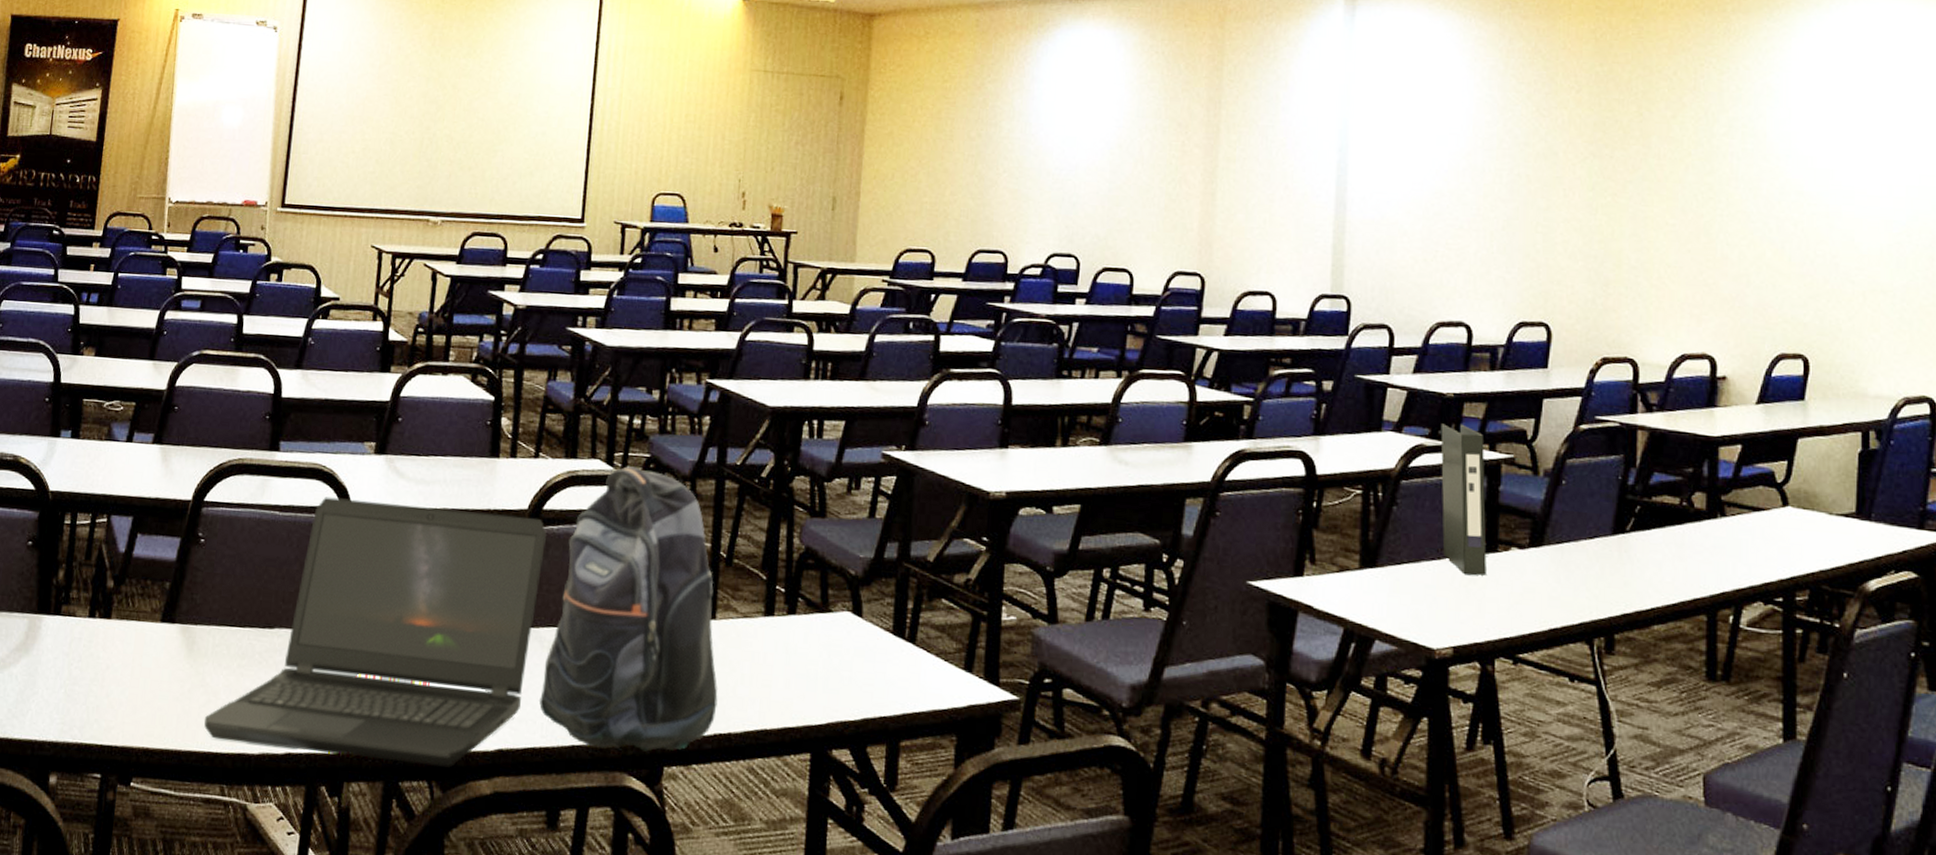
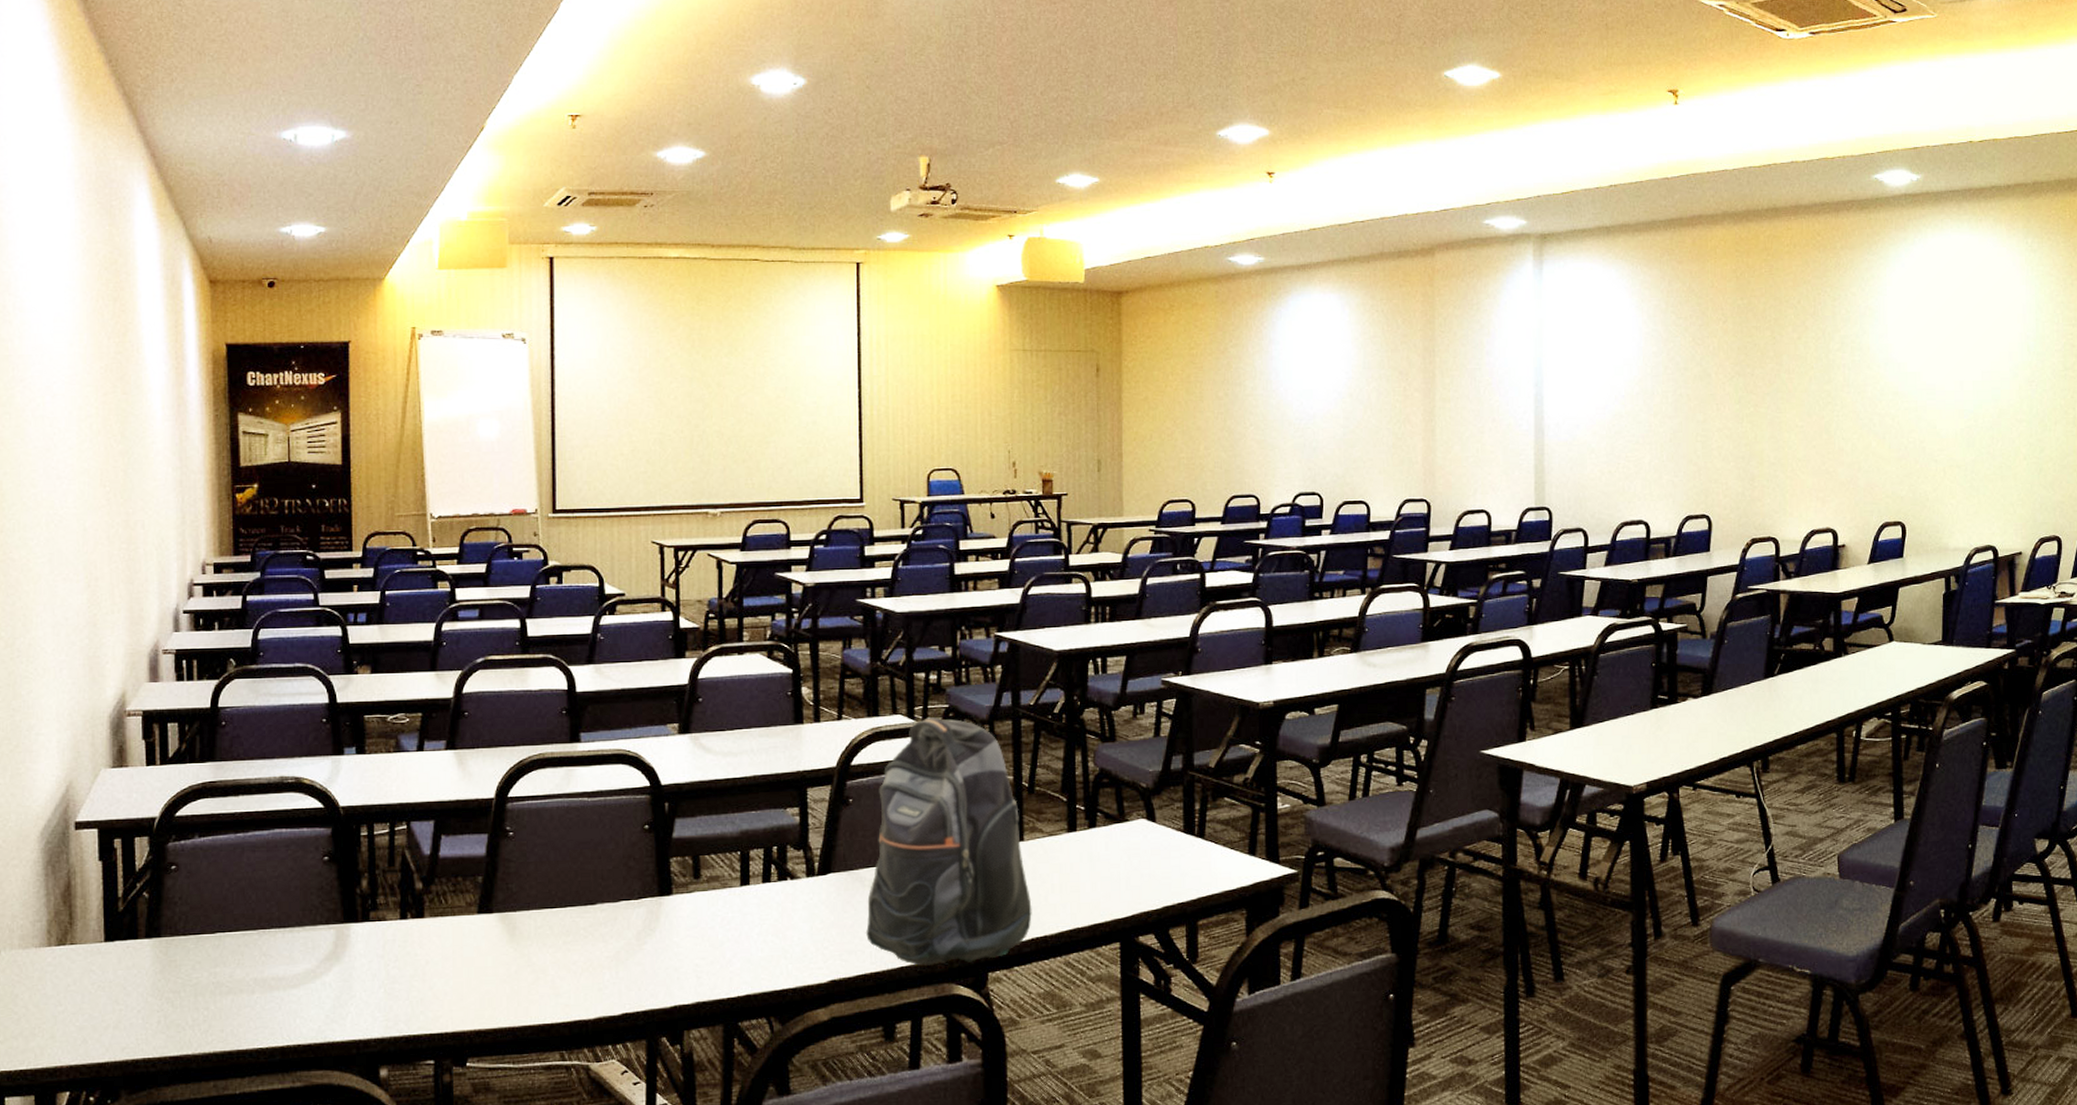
laptop computer: present [204,496,546,768] -> none [536,774,857,1011]
binder: present [1440,423,1487,576] -> none [1629,603,1669,723]

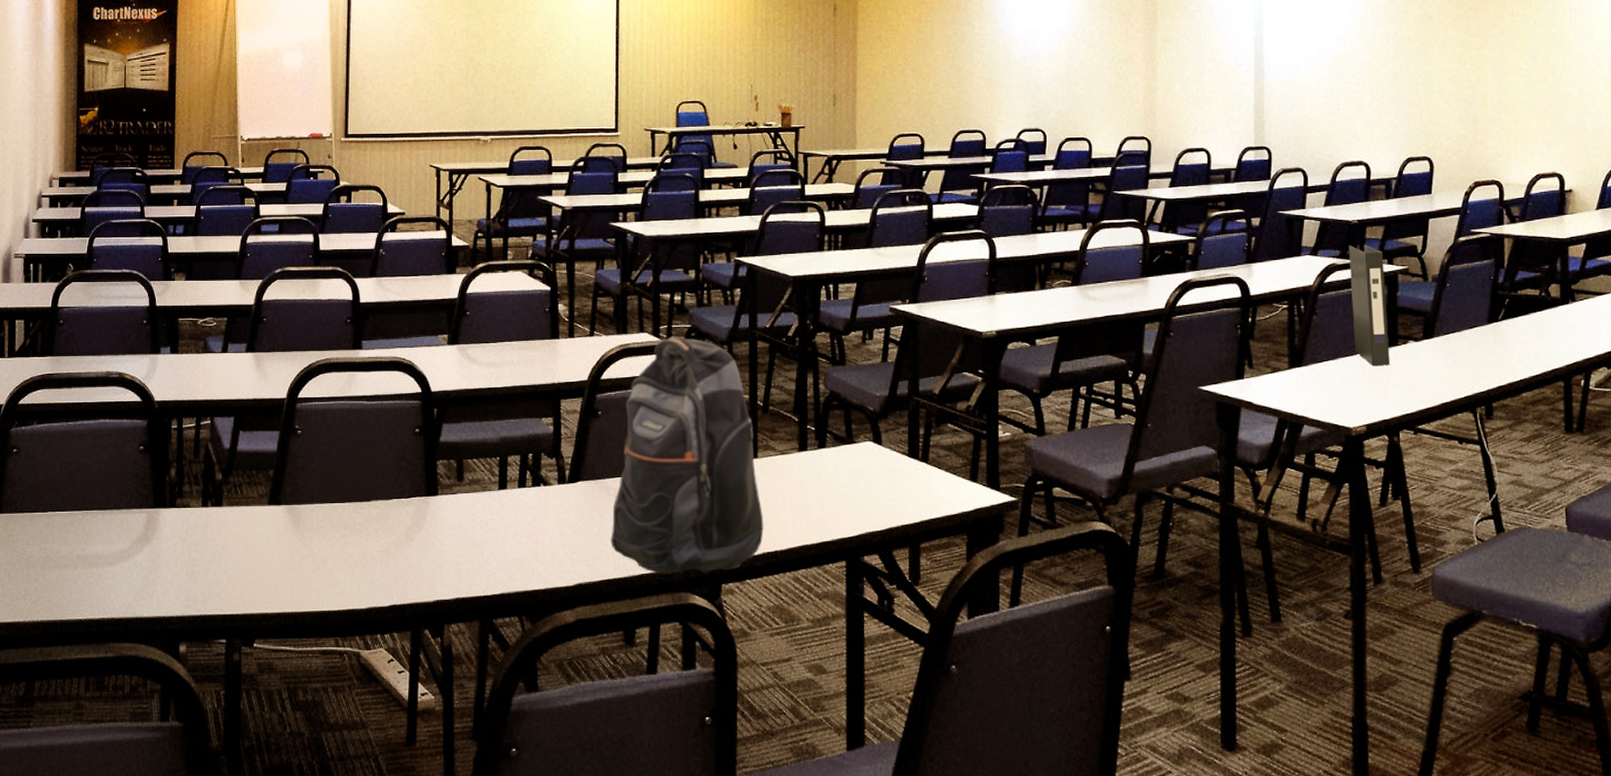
binder: none [1629,603,1669,723] -> present [1348,244,1390,365]

